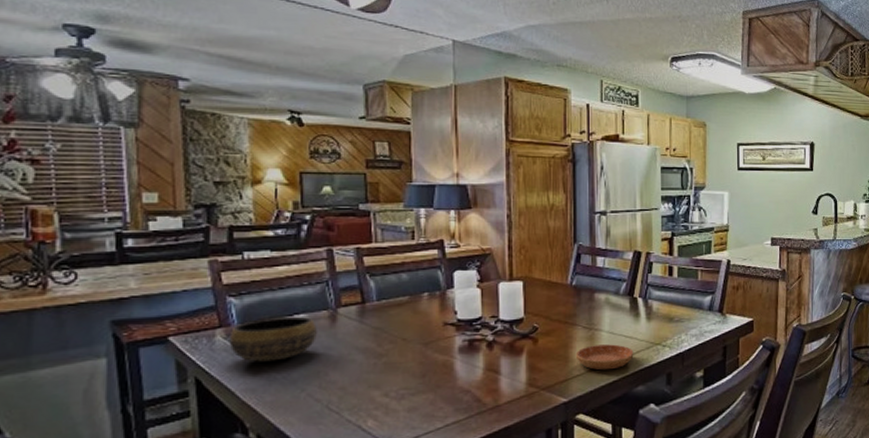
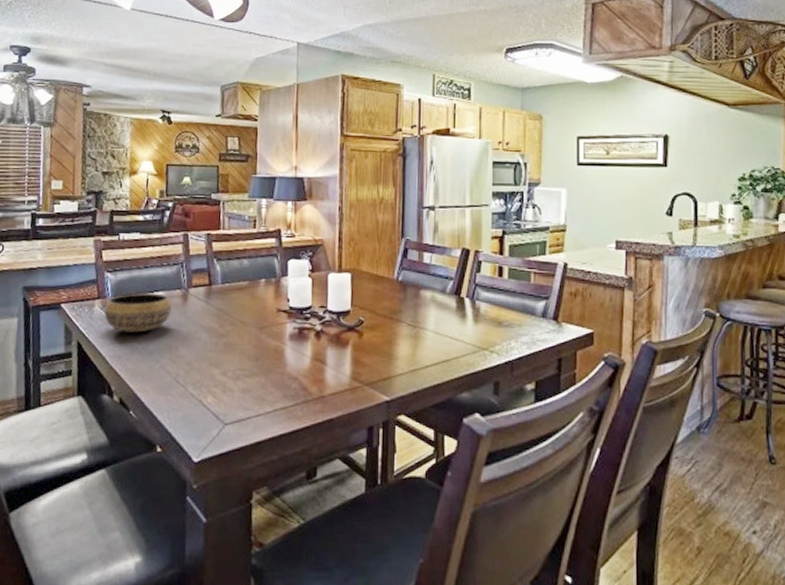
saucer: present [575,344,634,371] -> none [399,344,459,372]

